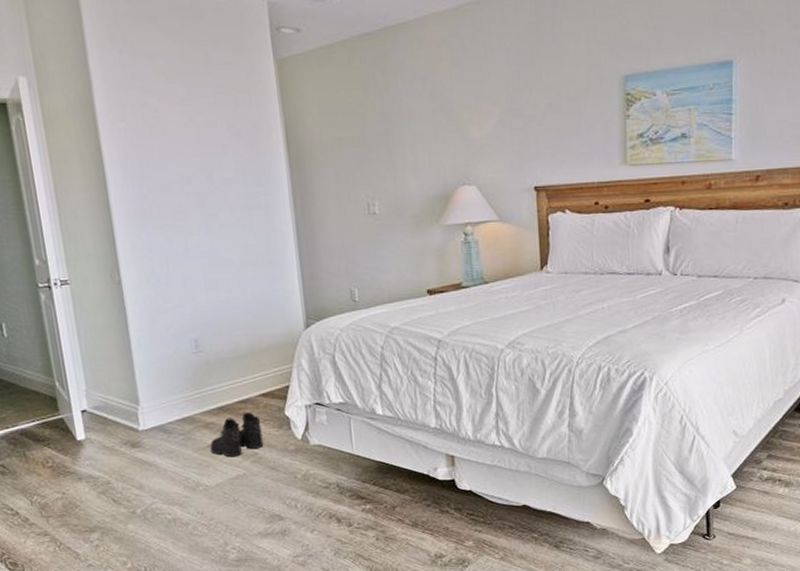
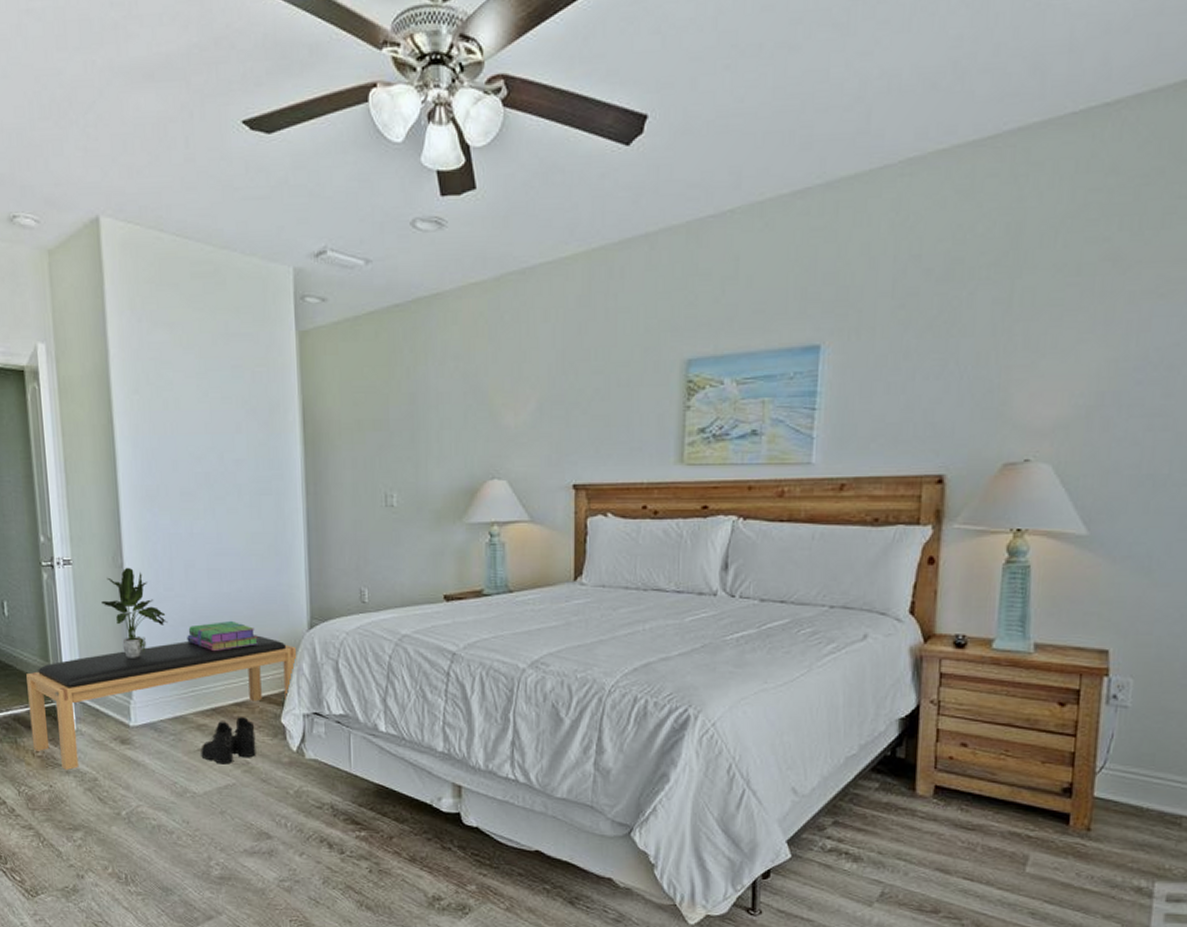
bench: none [30,337,297,477] -> present [26,635,297,770]
potted plant: none [102,283,169,368] -> present [101,567,168,658]
stack of books: none [189,325,258,356] -> present [187,620,258,652]

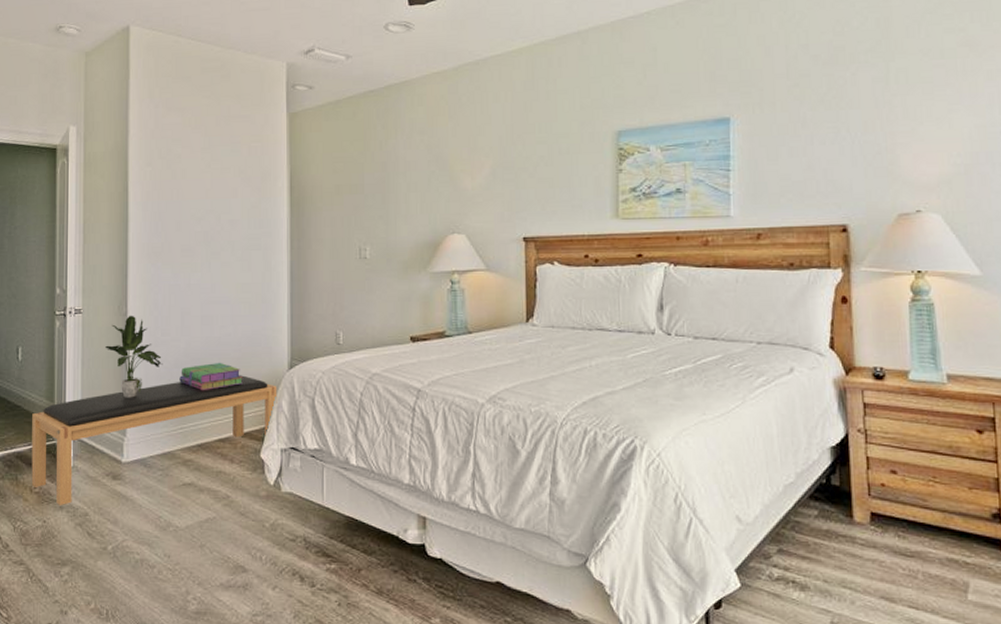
boots: present [201,717,256,765] -> none [185,452,236,499]

